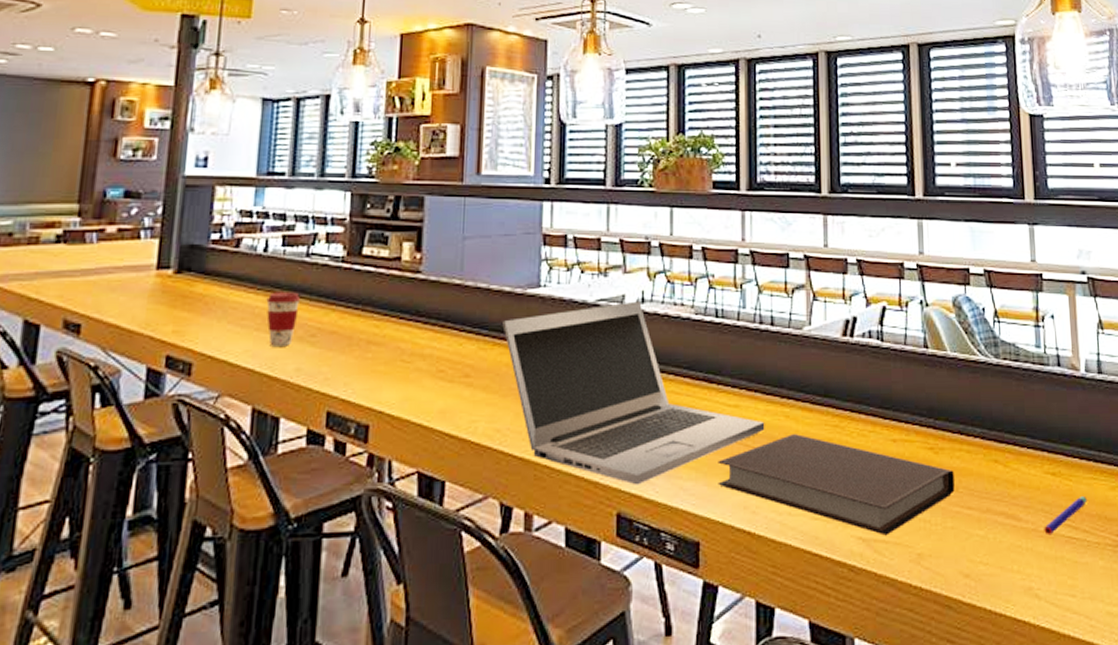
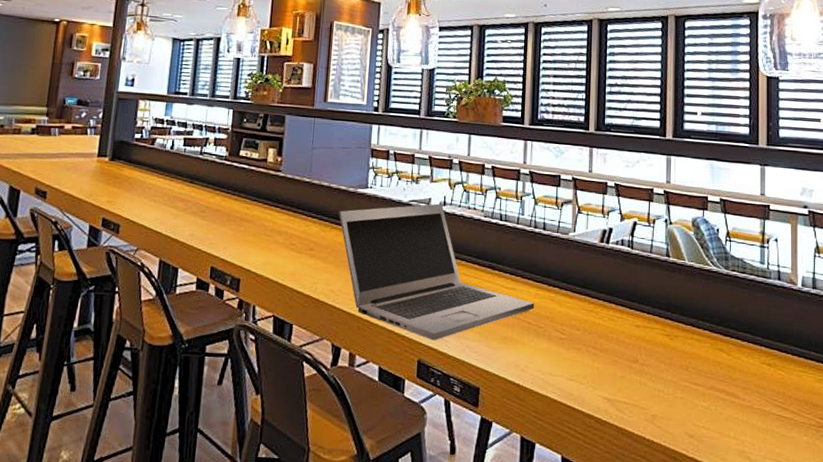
coffee cup: present [266,292,301,346] -> none [171,178,196,218]
notebook: present [718,434,955,536] -> none [496,314,685,399]
pen: present [1044,495,1087,536] -> none [758,384,796,413]

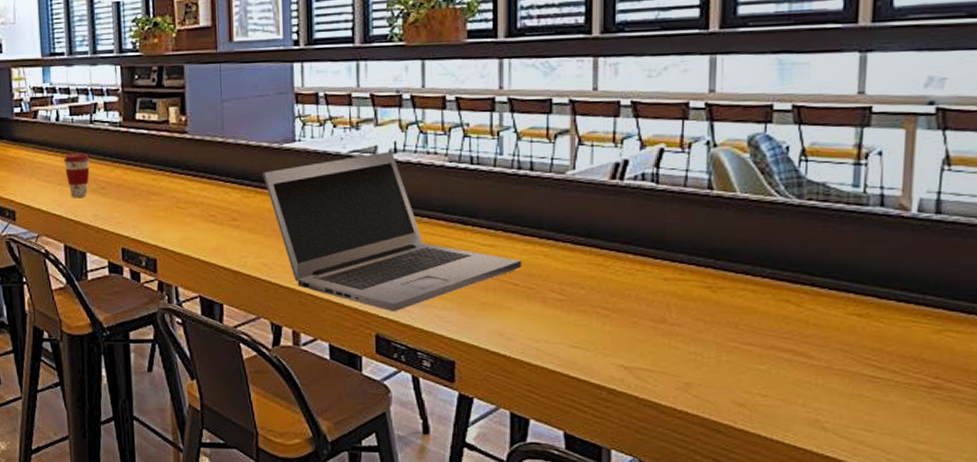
coffee cup: none [171,178,196,218] -> present [63,153,91,197]

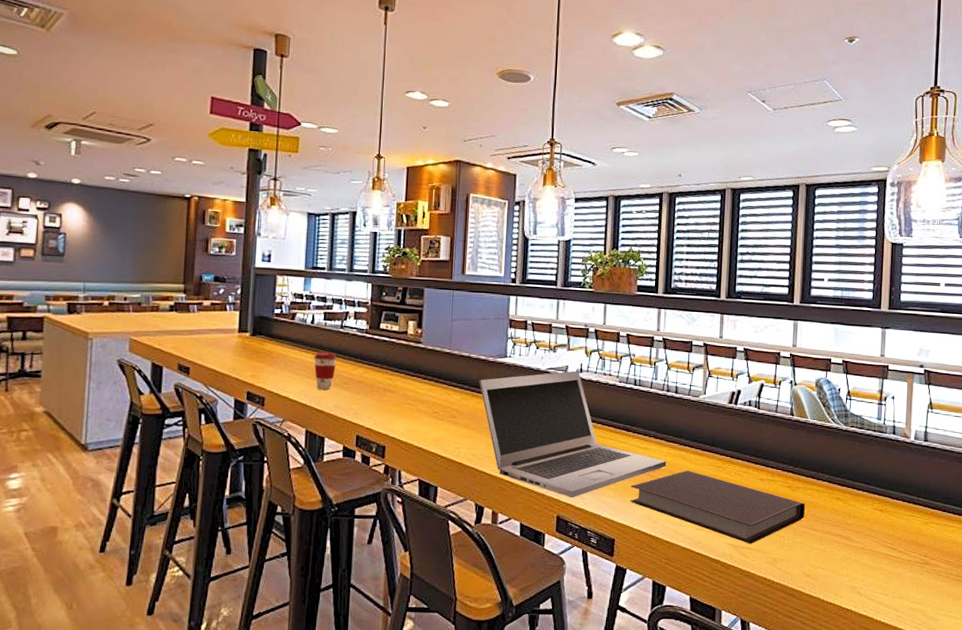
notebook: none [473,272,734,365] -> present [630,470,805,544]

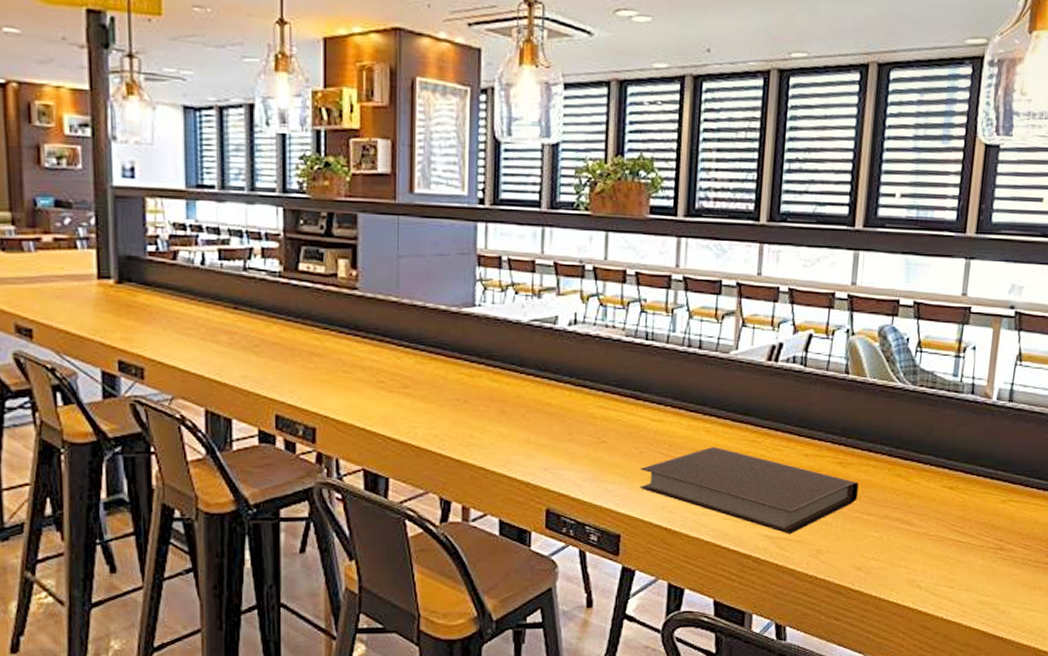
coffee cup: present [314,352,338,390] -> none [208,304,242,355]
laptop: present [479,371,667,498] -> none [439,322,687,486]

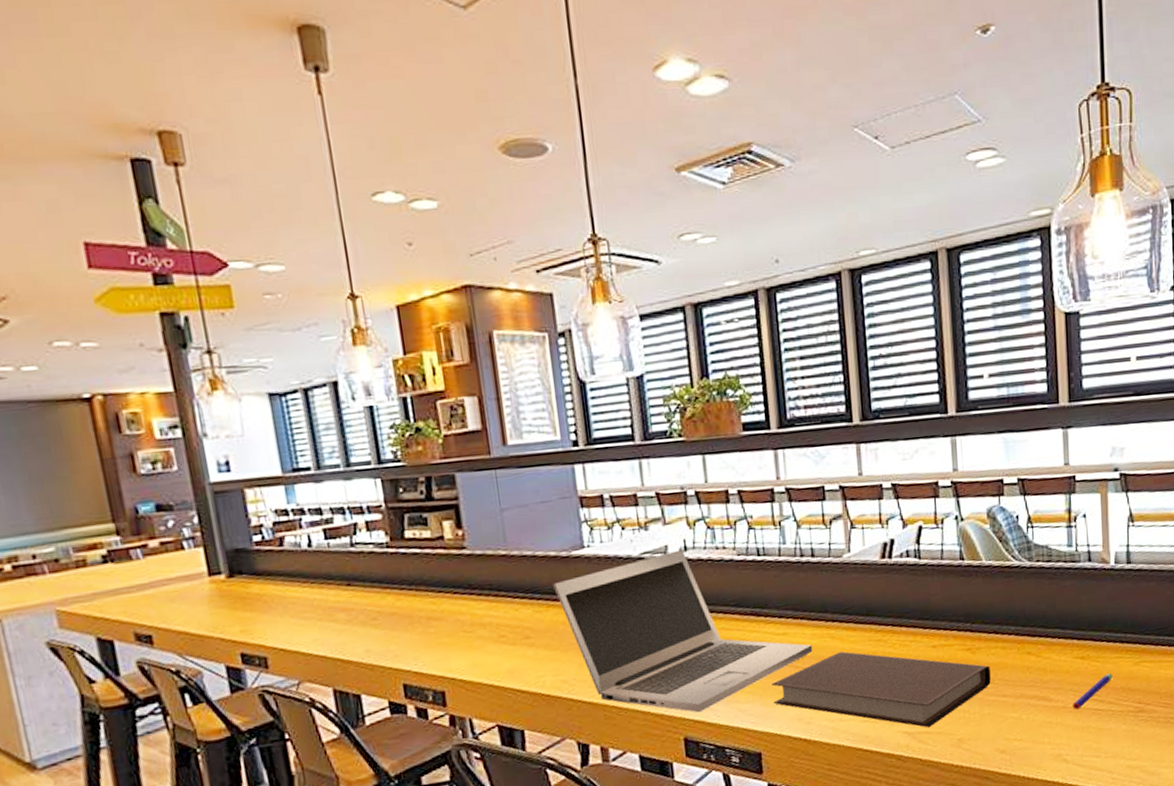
laptop: none [439,322,687,486] -> present [553,550,813,713]
pen: none [934,506,978,539] -> present [1072,673,1113,710]

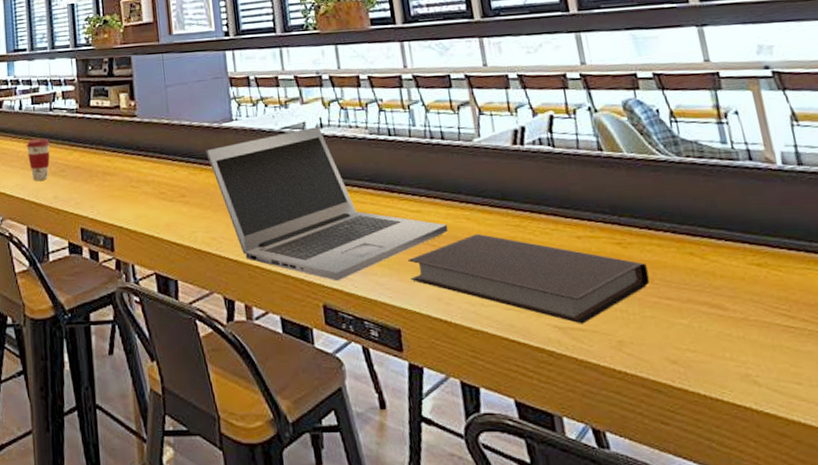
coffee cup: none [322,581,357,633] -> present [26,138,51,180]
pen: present [1072,673,1113,710] -> none [755,285,803,325]

